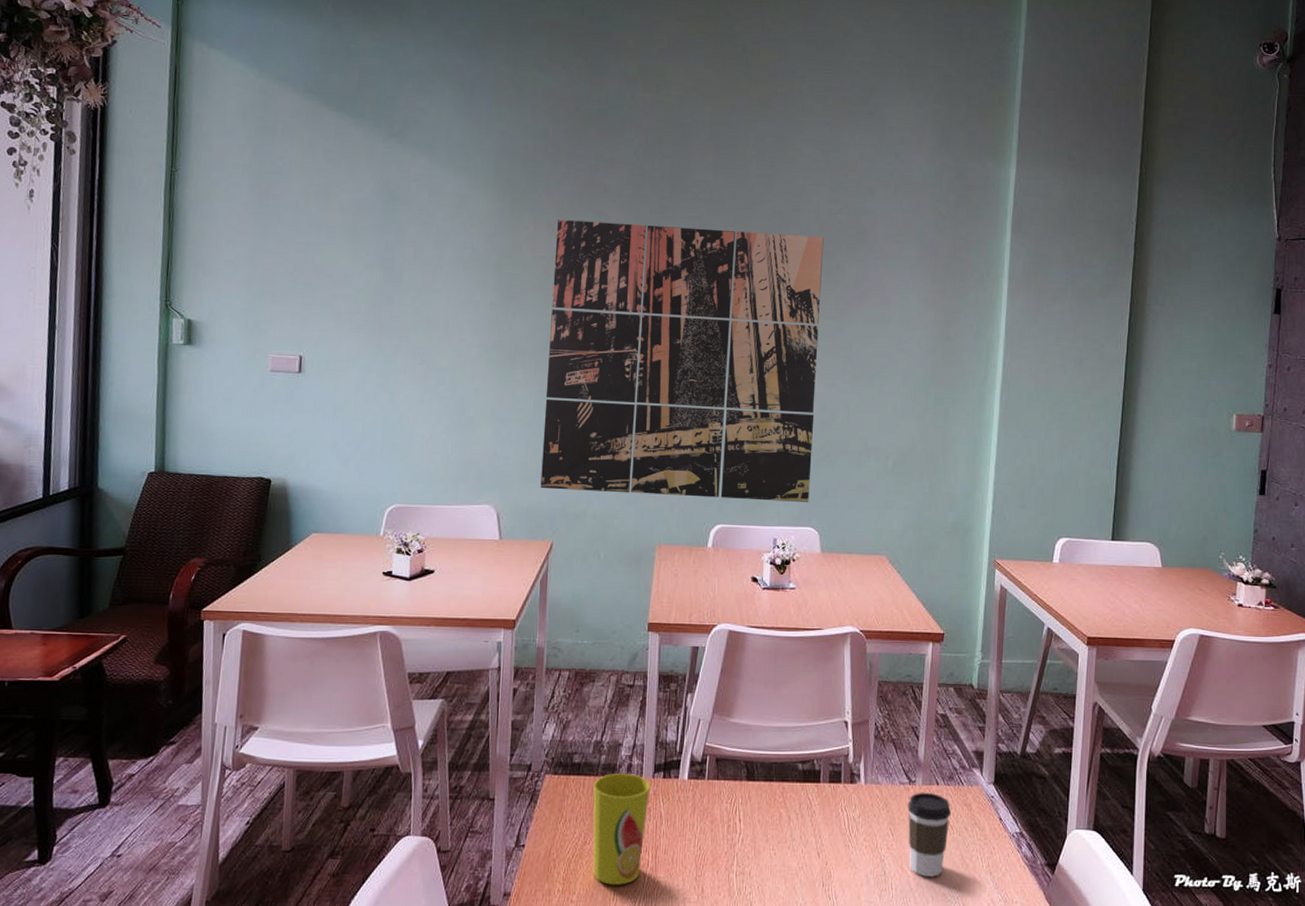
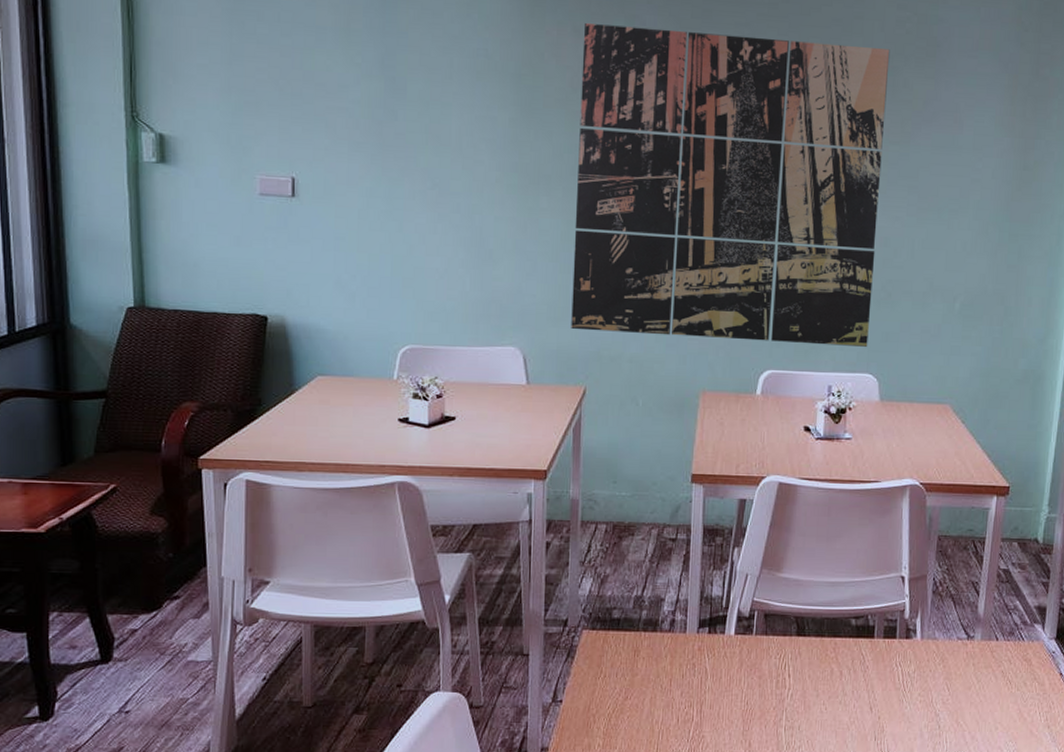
cup: present [593,773,650,885] -> none [633,628,694,739]
coffee cup: present [907,792,951,877] -> none [964,647,1010,731]

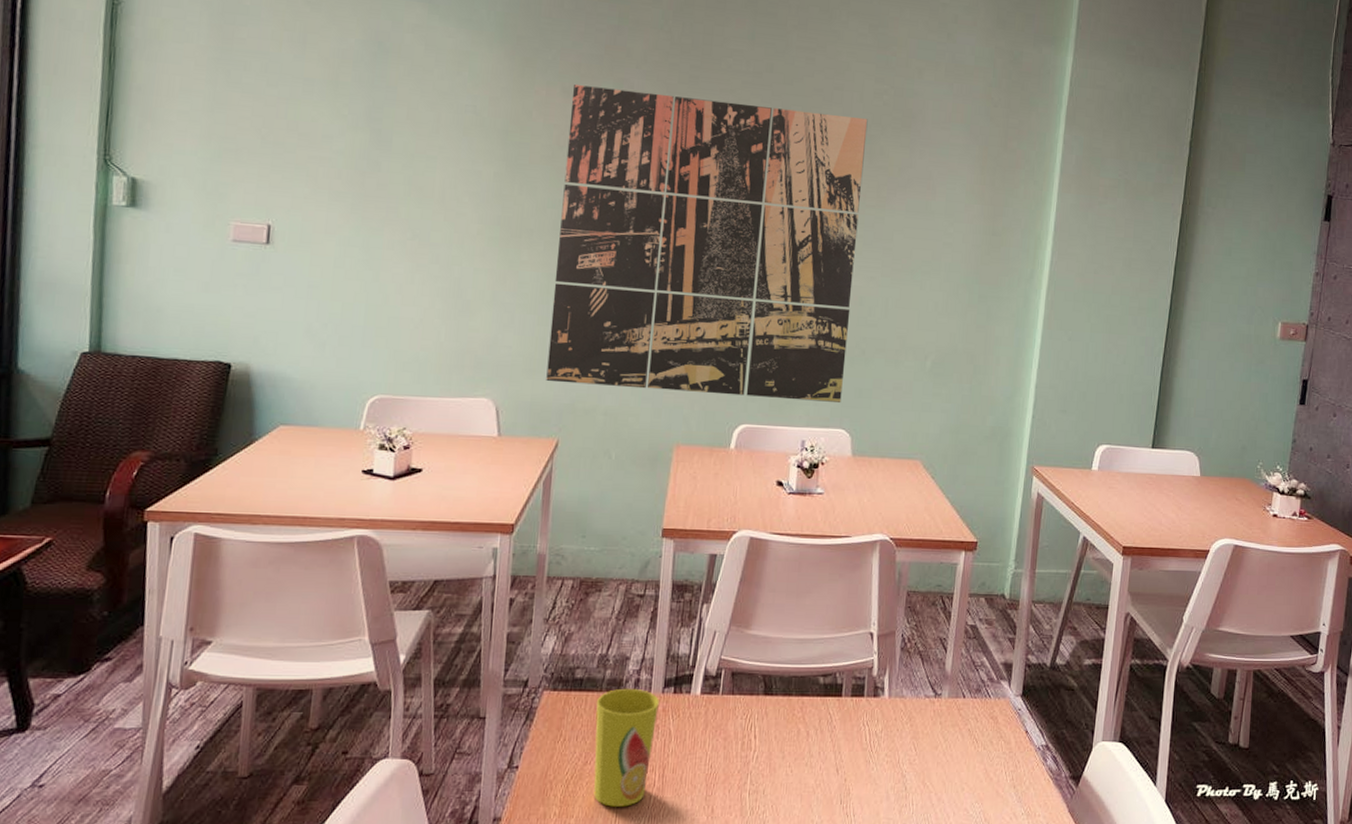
cup: none [633,628,694,739] -> present [594,688,659,807]

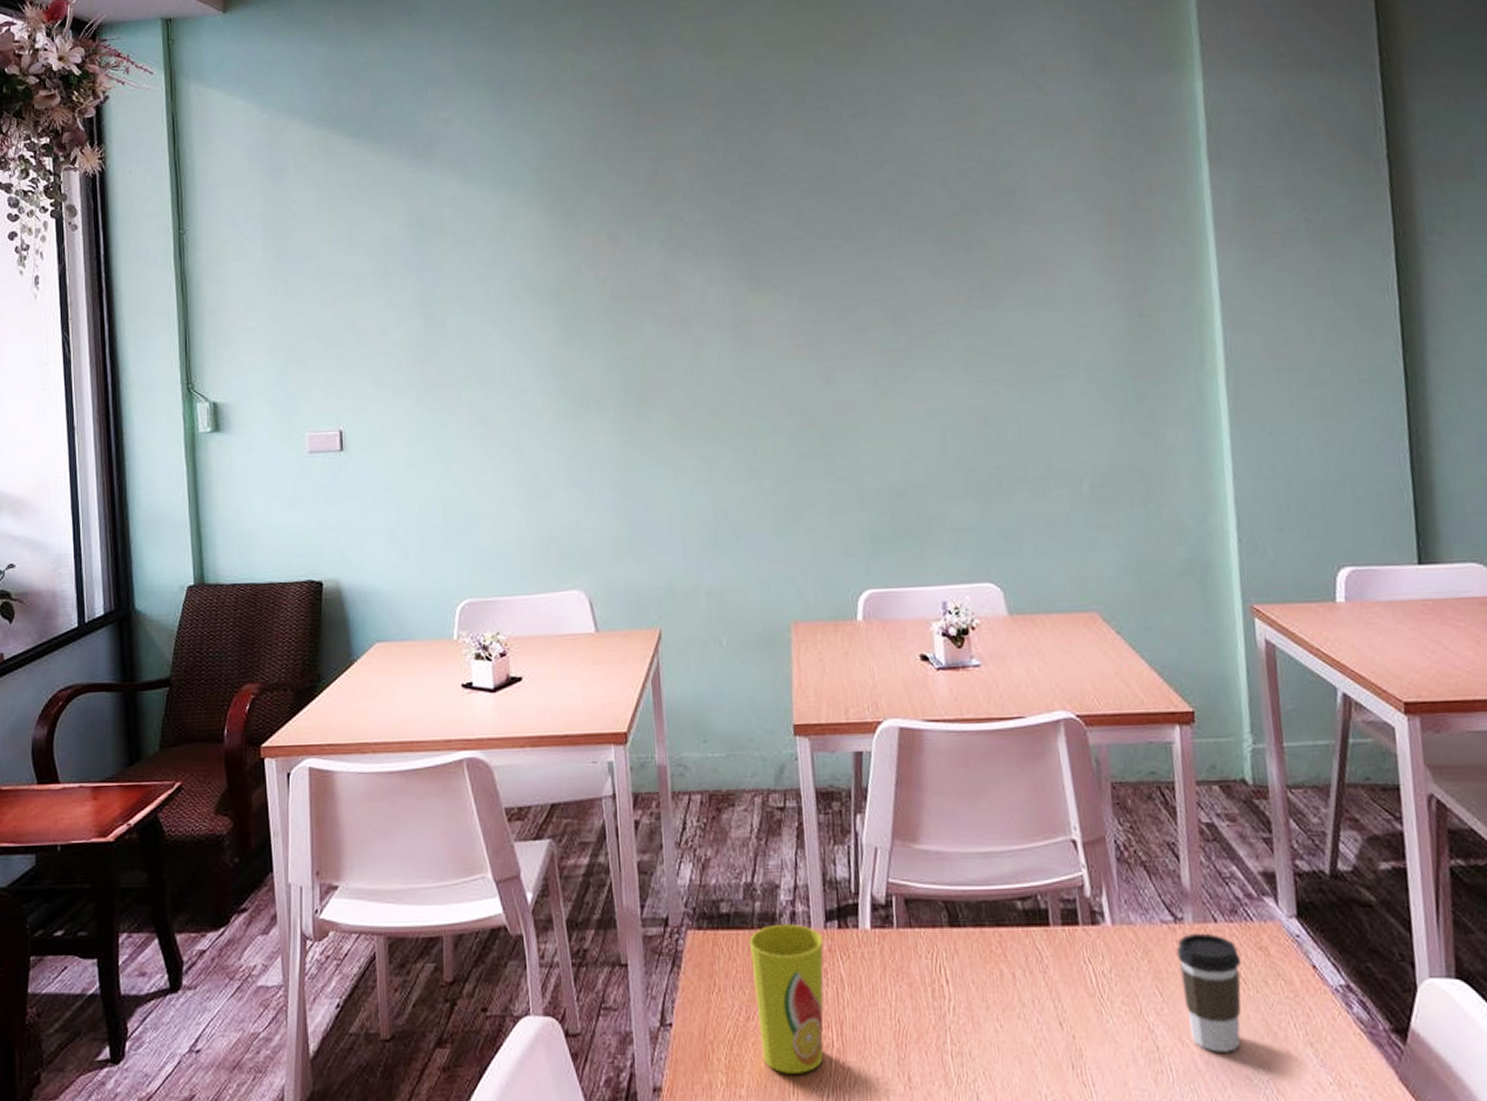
wall art: present [546,85,868,402] -> none [620,205,983,564]
coffee cup: none [931,705,977,792] -> present [1176,933,1242,1052]

